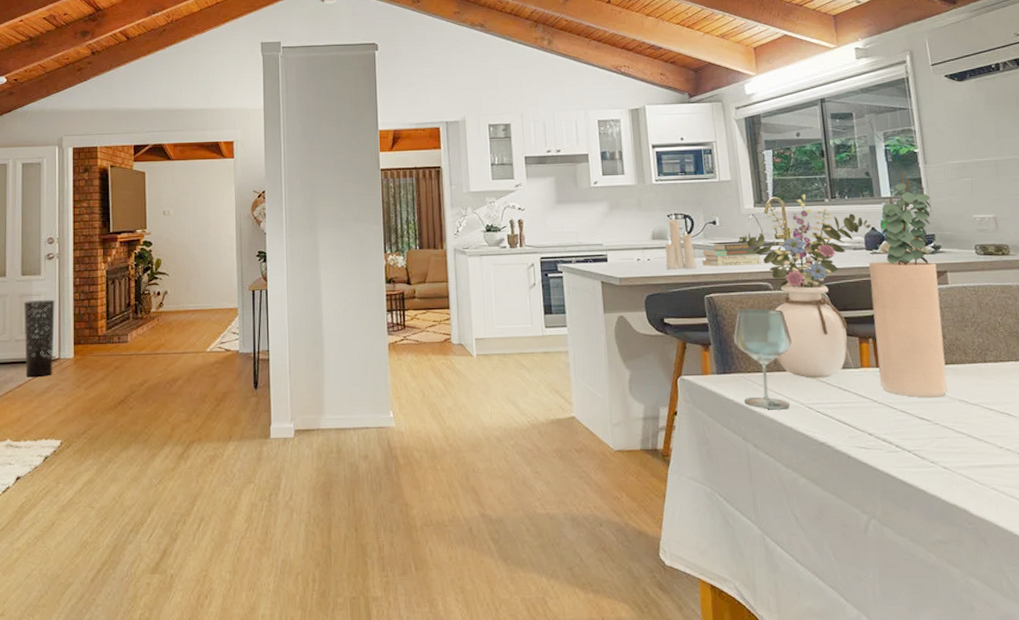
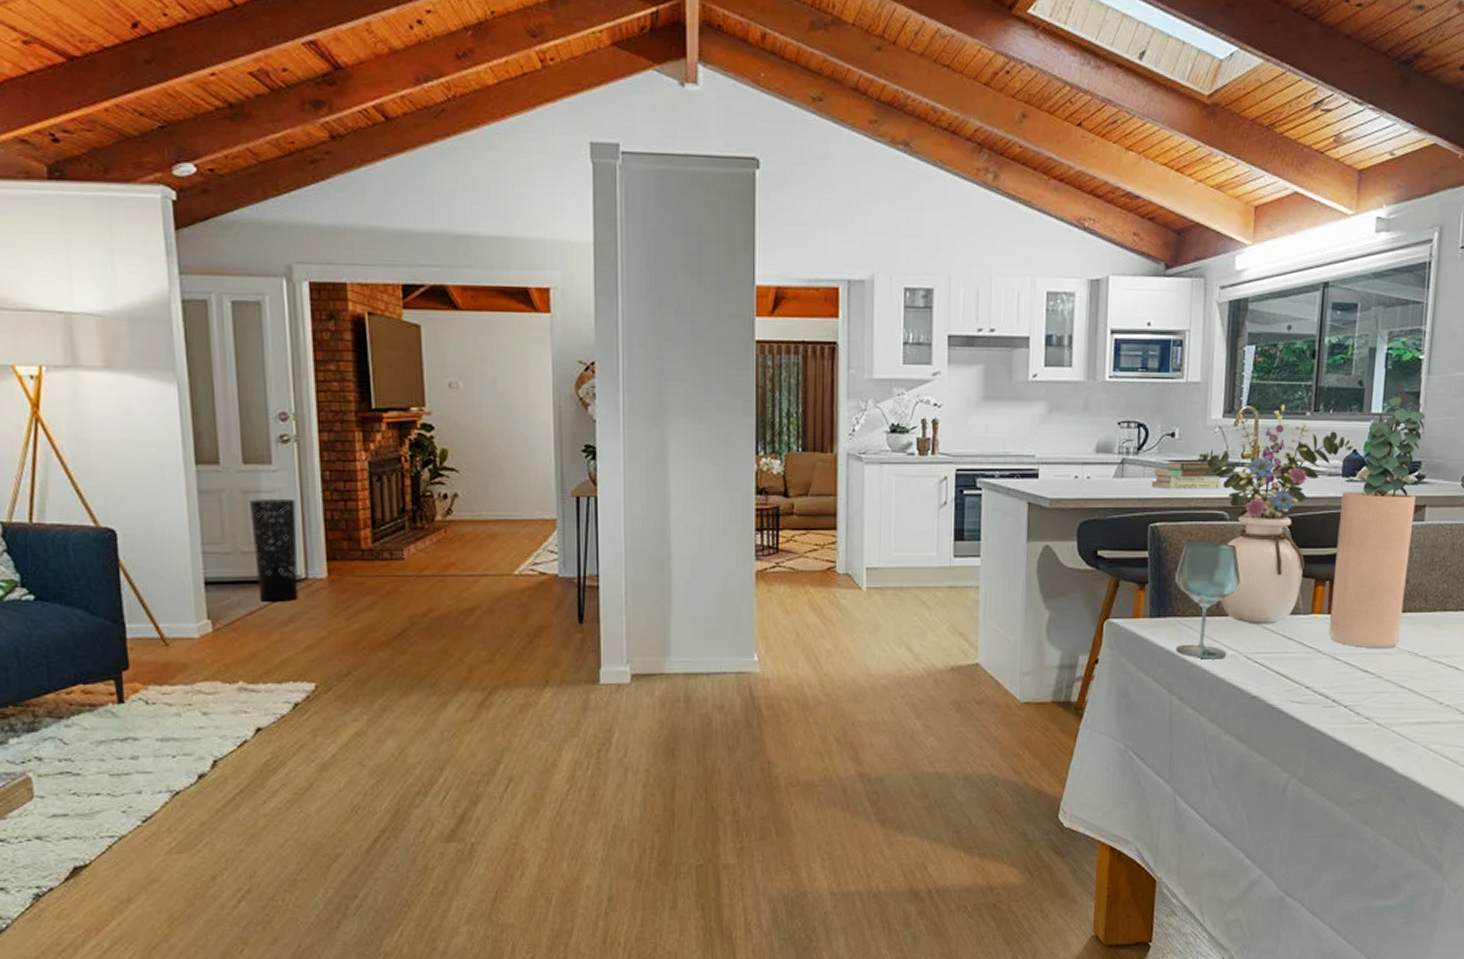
candle: present [665,213,696,271] -> none [1108,420,1144,493]

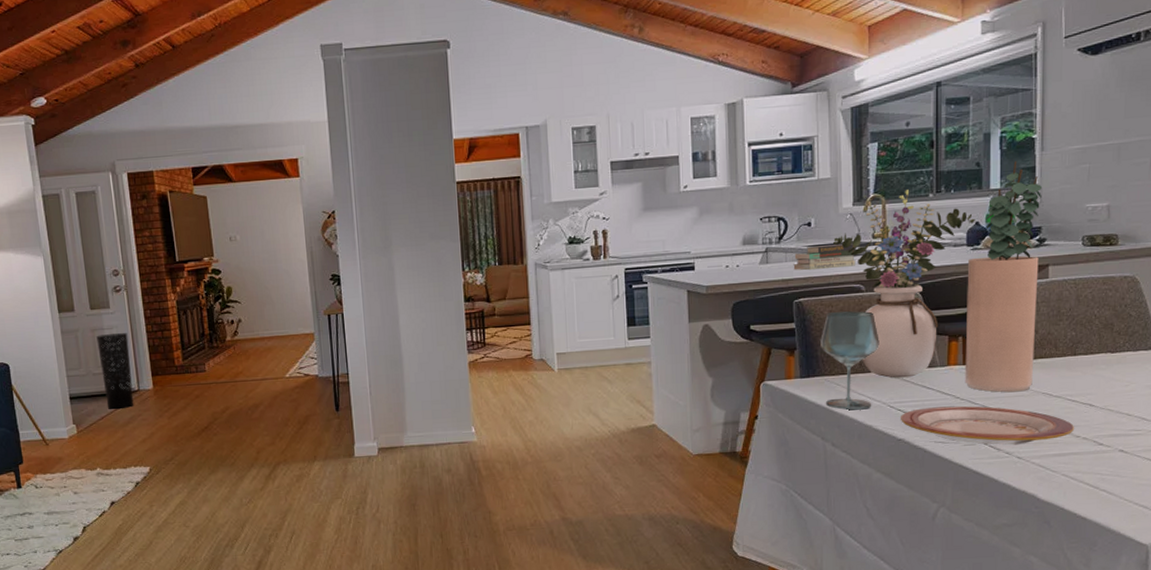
plate: none [1255,661,1439,709] -> present [900,405,1075,445]

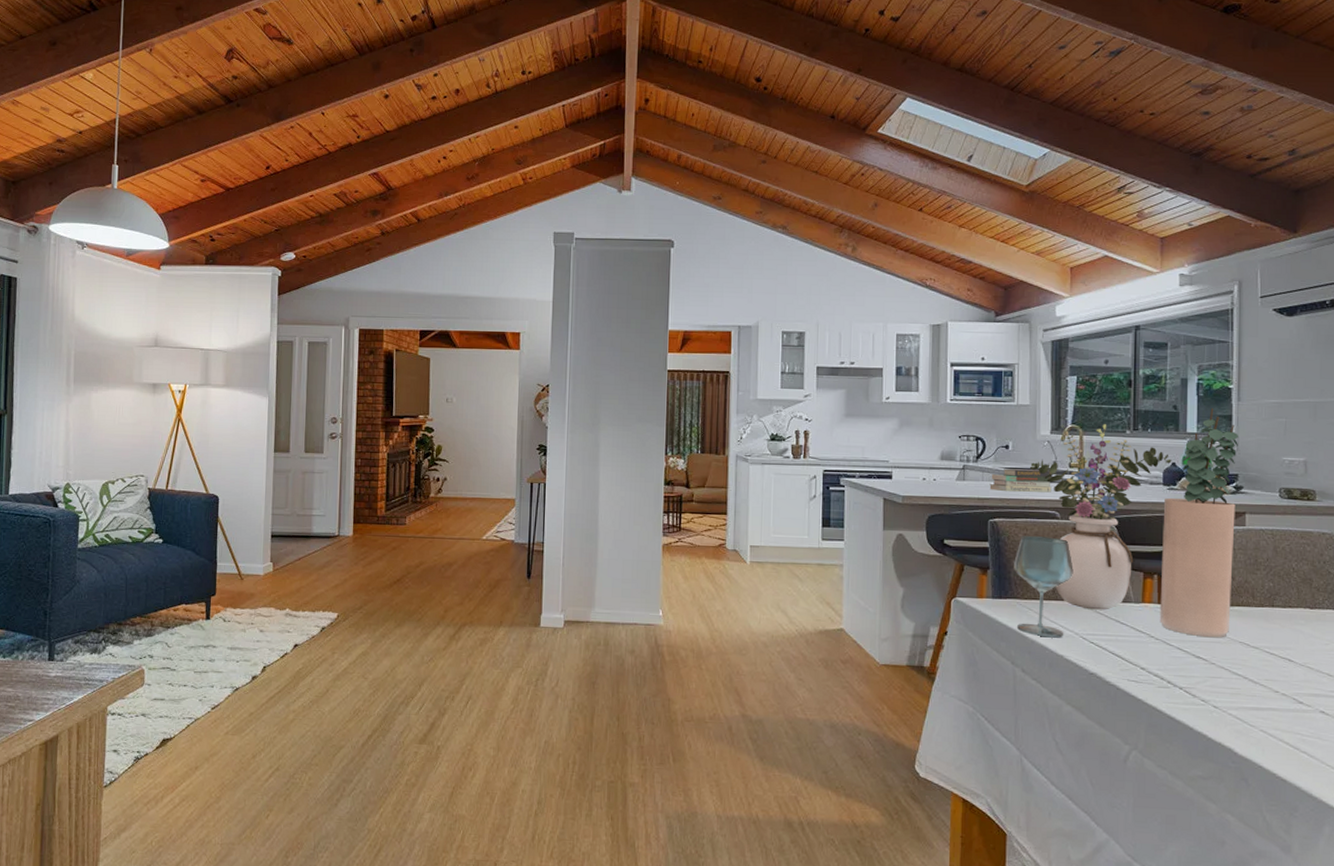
umbrella stand: present [96,333,134,409] -> none [306,478,336,552]
plate: present [900,405,1075,445] -> none [1092,643,1274,693]

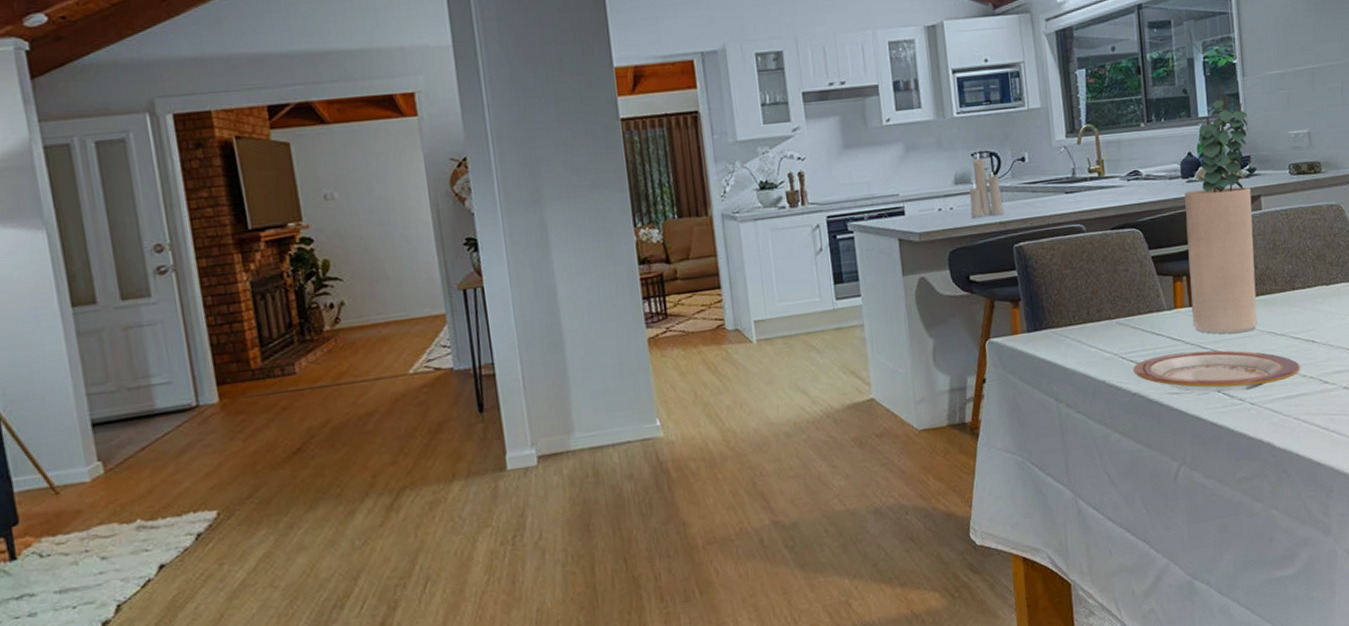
candle: none [952,434,983,493] -> present [970,151,1004,220]
books: present [989,469,1053,493] -> none [1010,179,1074,211]
wine glass: present [1014,535,1074,638] -> none [1045,253,1106,366]
bouquet: present [1030,424,1172,610] -> none [1049,119,1188,326]
plate: none [1092,643,1274,693] -> present [1132,350,1301,393]

